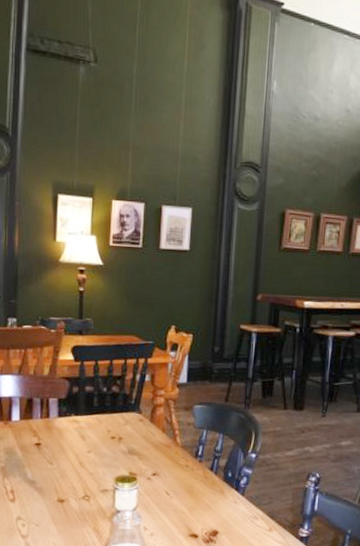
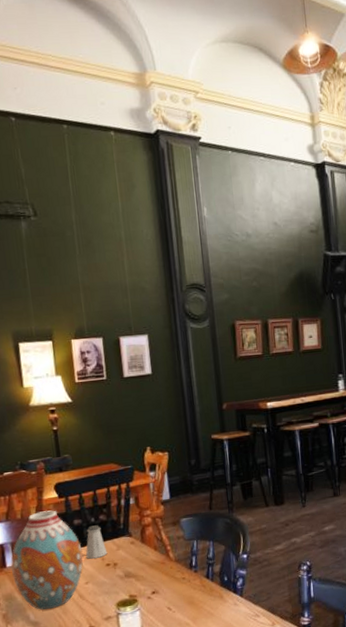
vase: none [17,371,90,470] -> present [10,510,83,610]
saltshaker: none [92,395,115,429] -> present [85,525,108,559]

